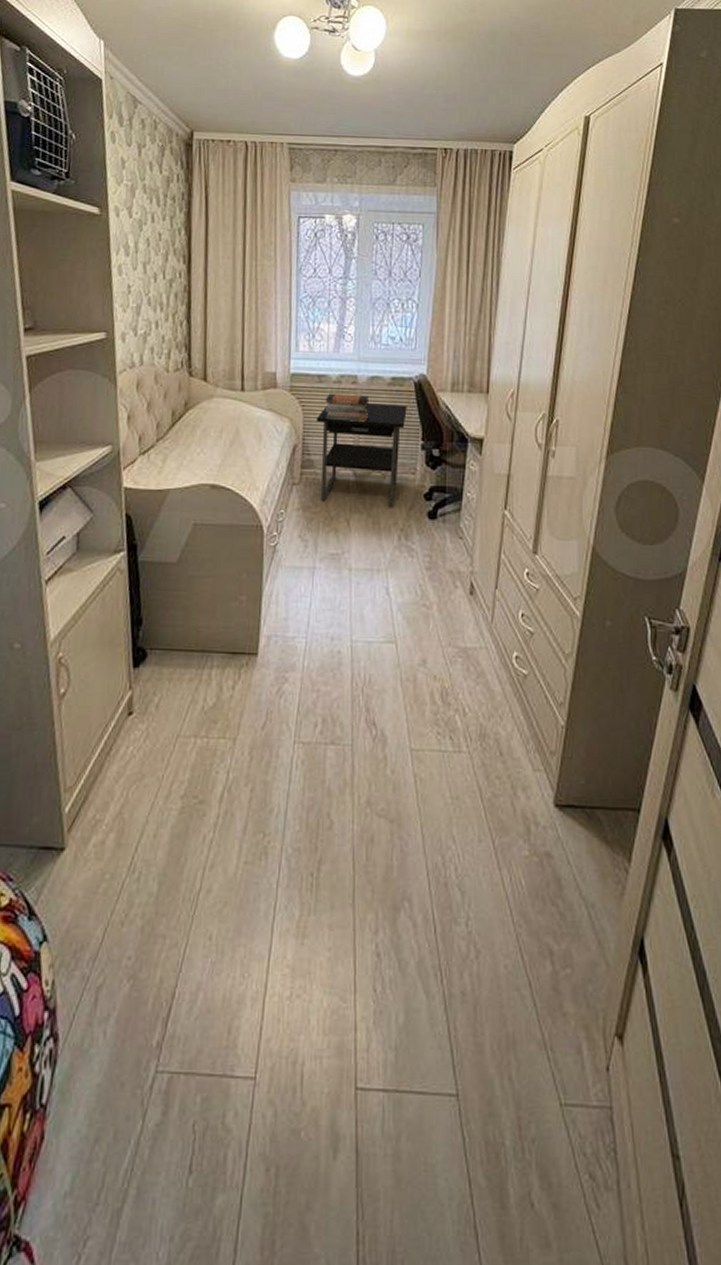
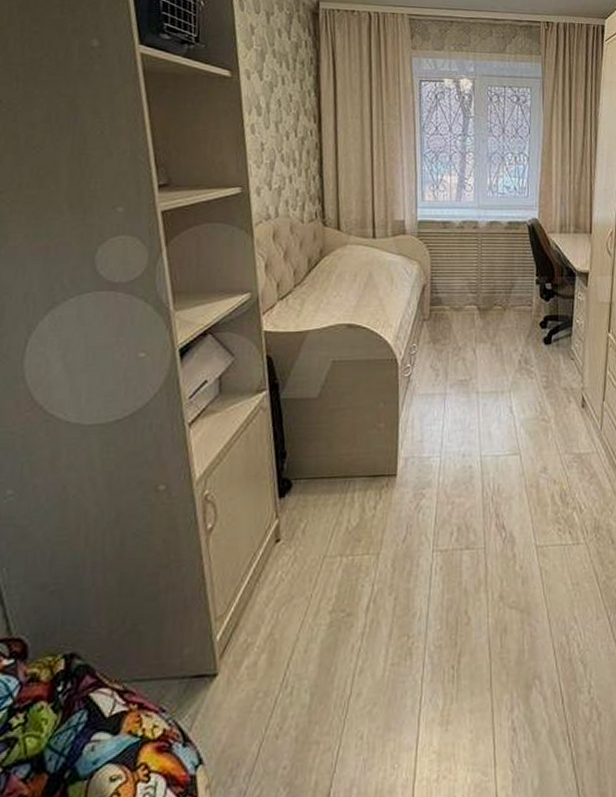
nightstand: present [317,403,407,507] -> none [443,245,522,335]
book stack: present [325,393,370,422] -> none [450,238,490,262]

